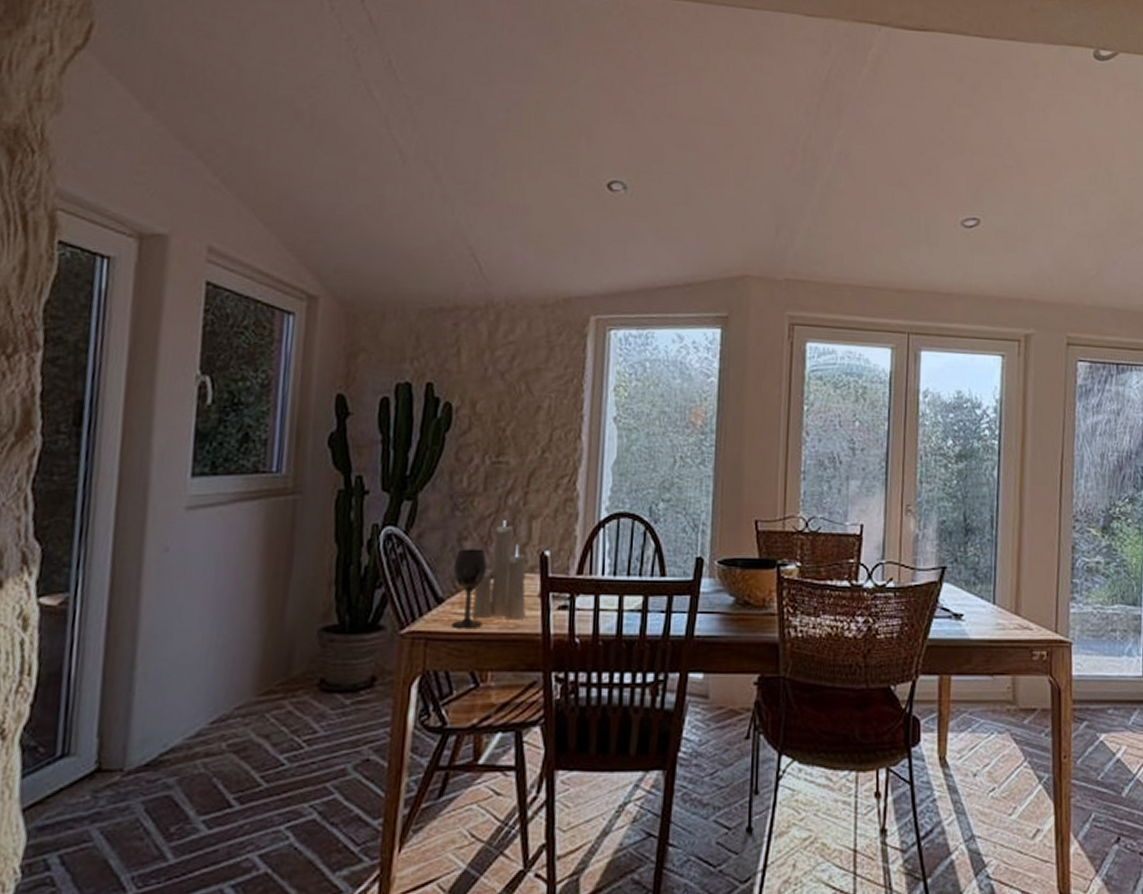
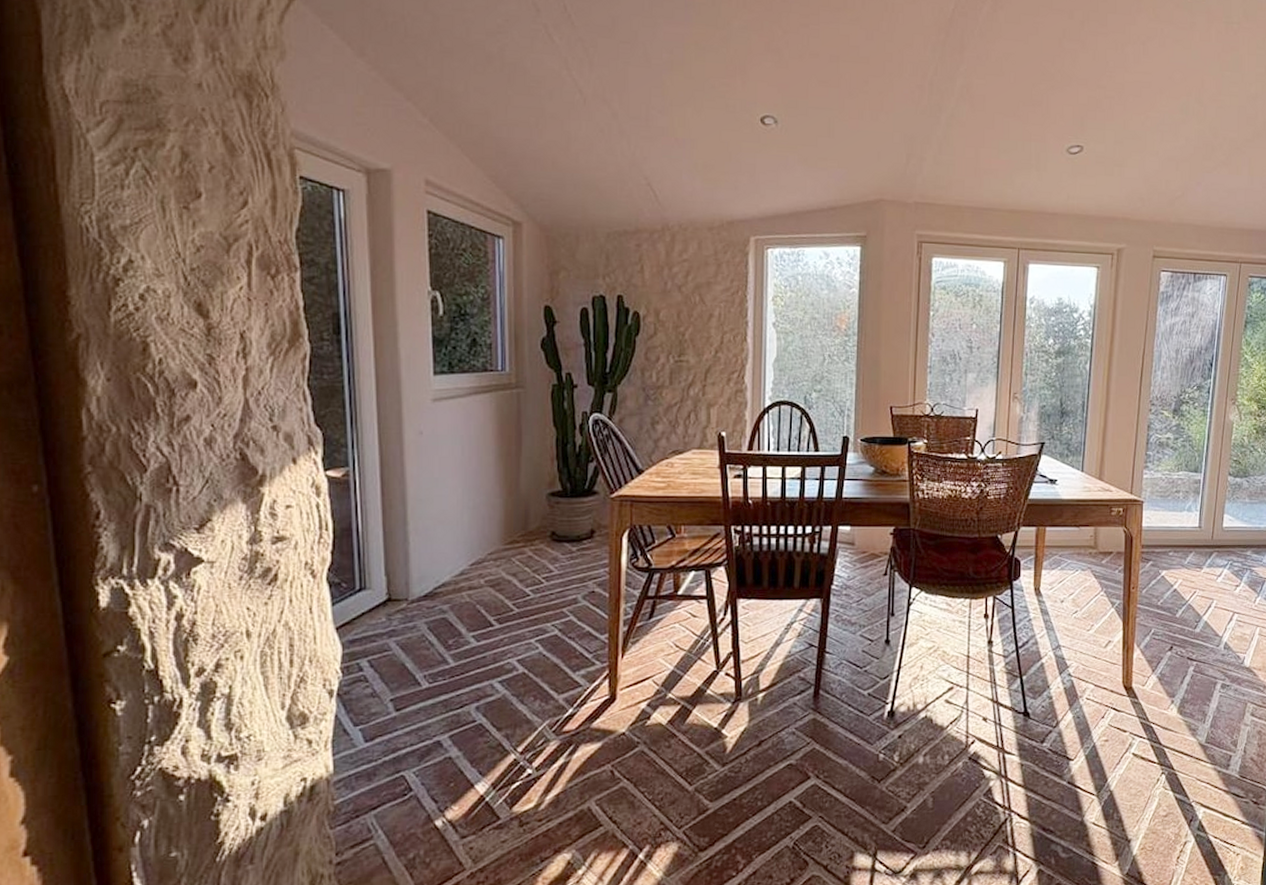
wine glass: present [452,548,487,628] -> none [649,431,676,492]
candle: present [471,520,527,620] -> none [666,408,709,486]

